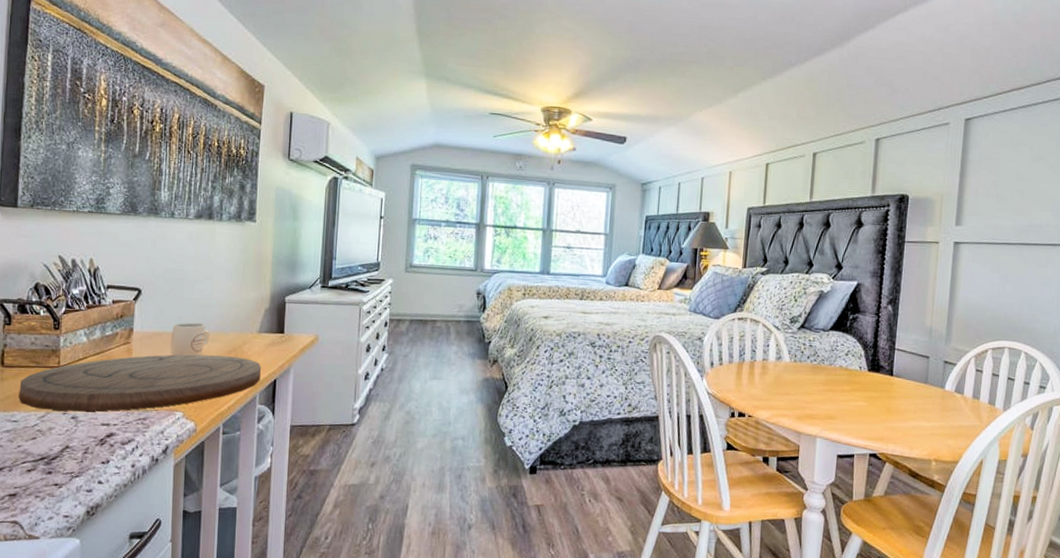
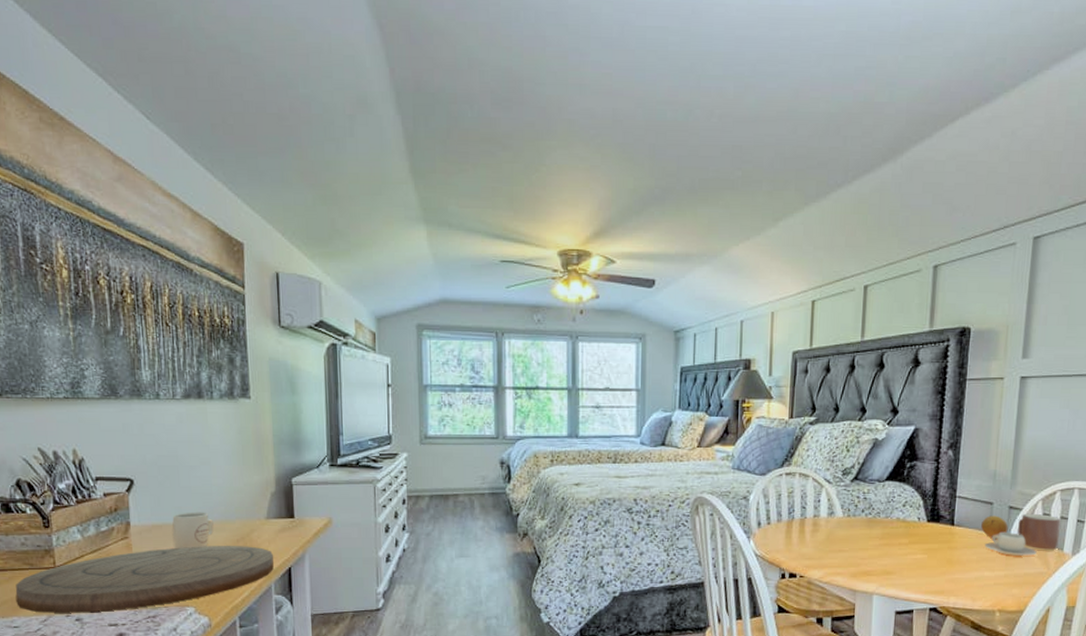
fruit: none [918,368,944,391] -> present [981,515,1009,539]
teacup: none [921,385,970,409] -> present [984,533,1037,556]
mug: none [952,368,993,407] -> present [1017,513,1062,552]

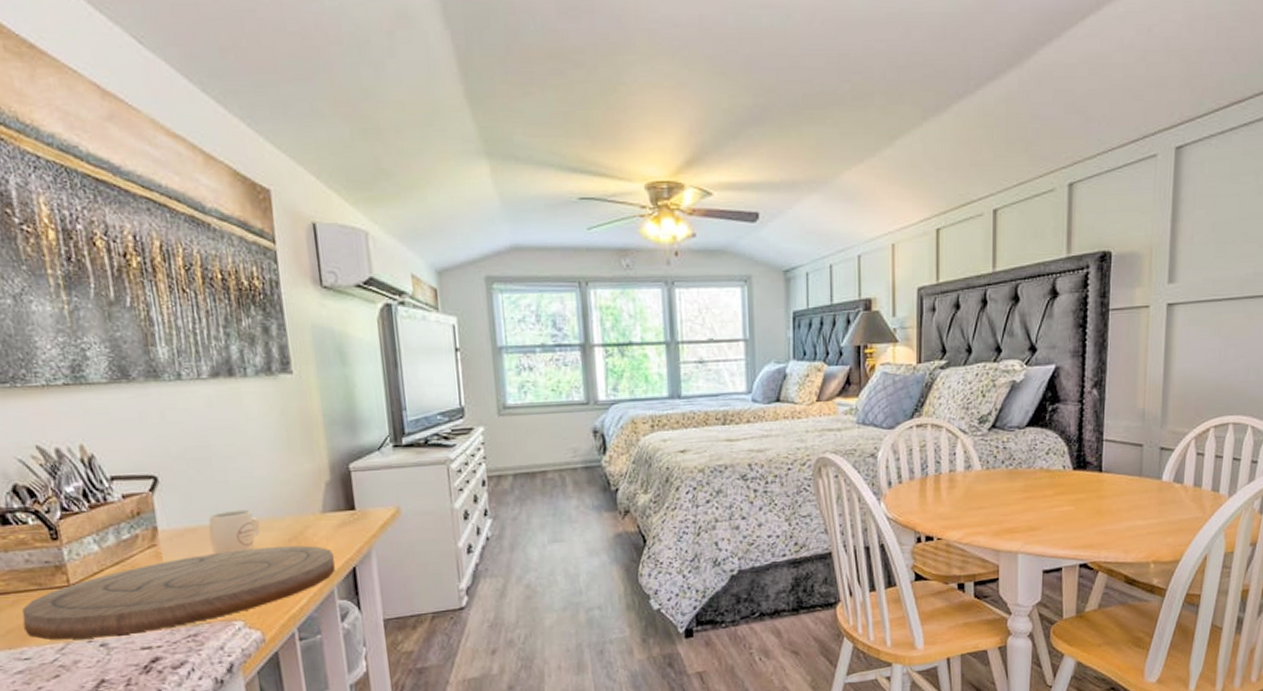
fruit: present [981,515,1009,539] -> none [1131,458,1160,484]
teacup: present [984,533,1037,556] -> none [1136,476,1191,502]
mug: present [1017,513,1062,552] -> none [1170,453,1217,495]

